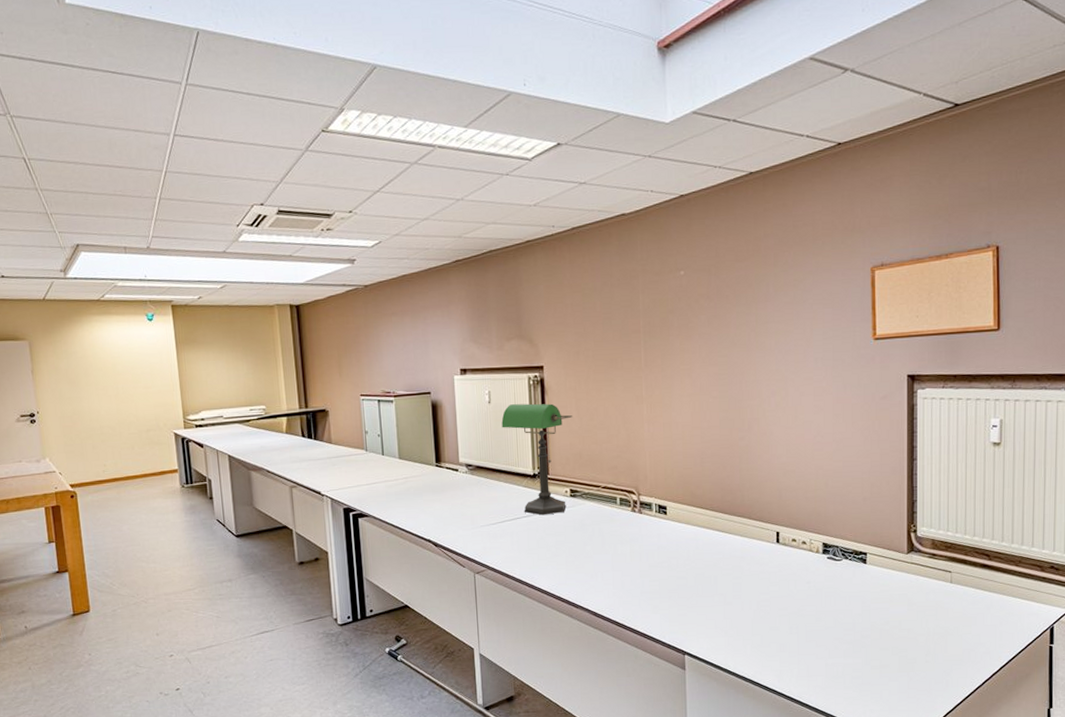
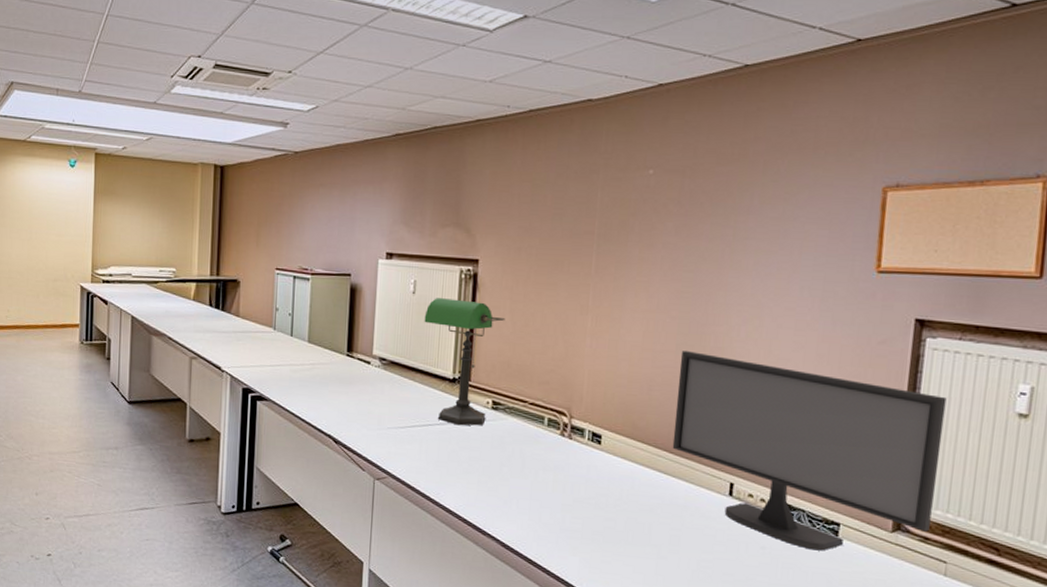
computer monitor: none [724,424,938,578] -> present [672,351,947,551]

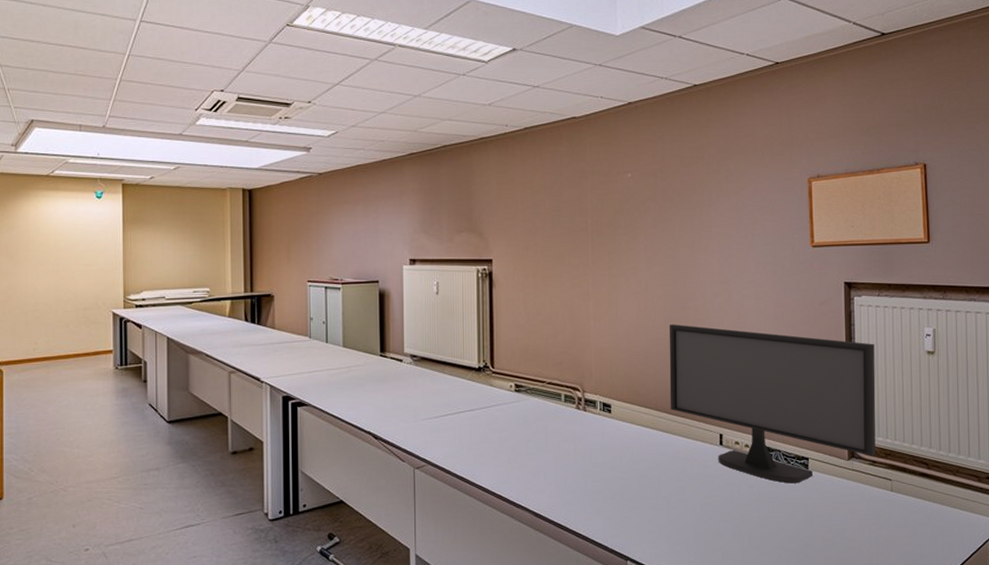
desk lamp: present [424,298,506,426] -> none [448,296,520,410]

